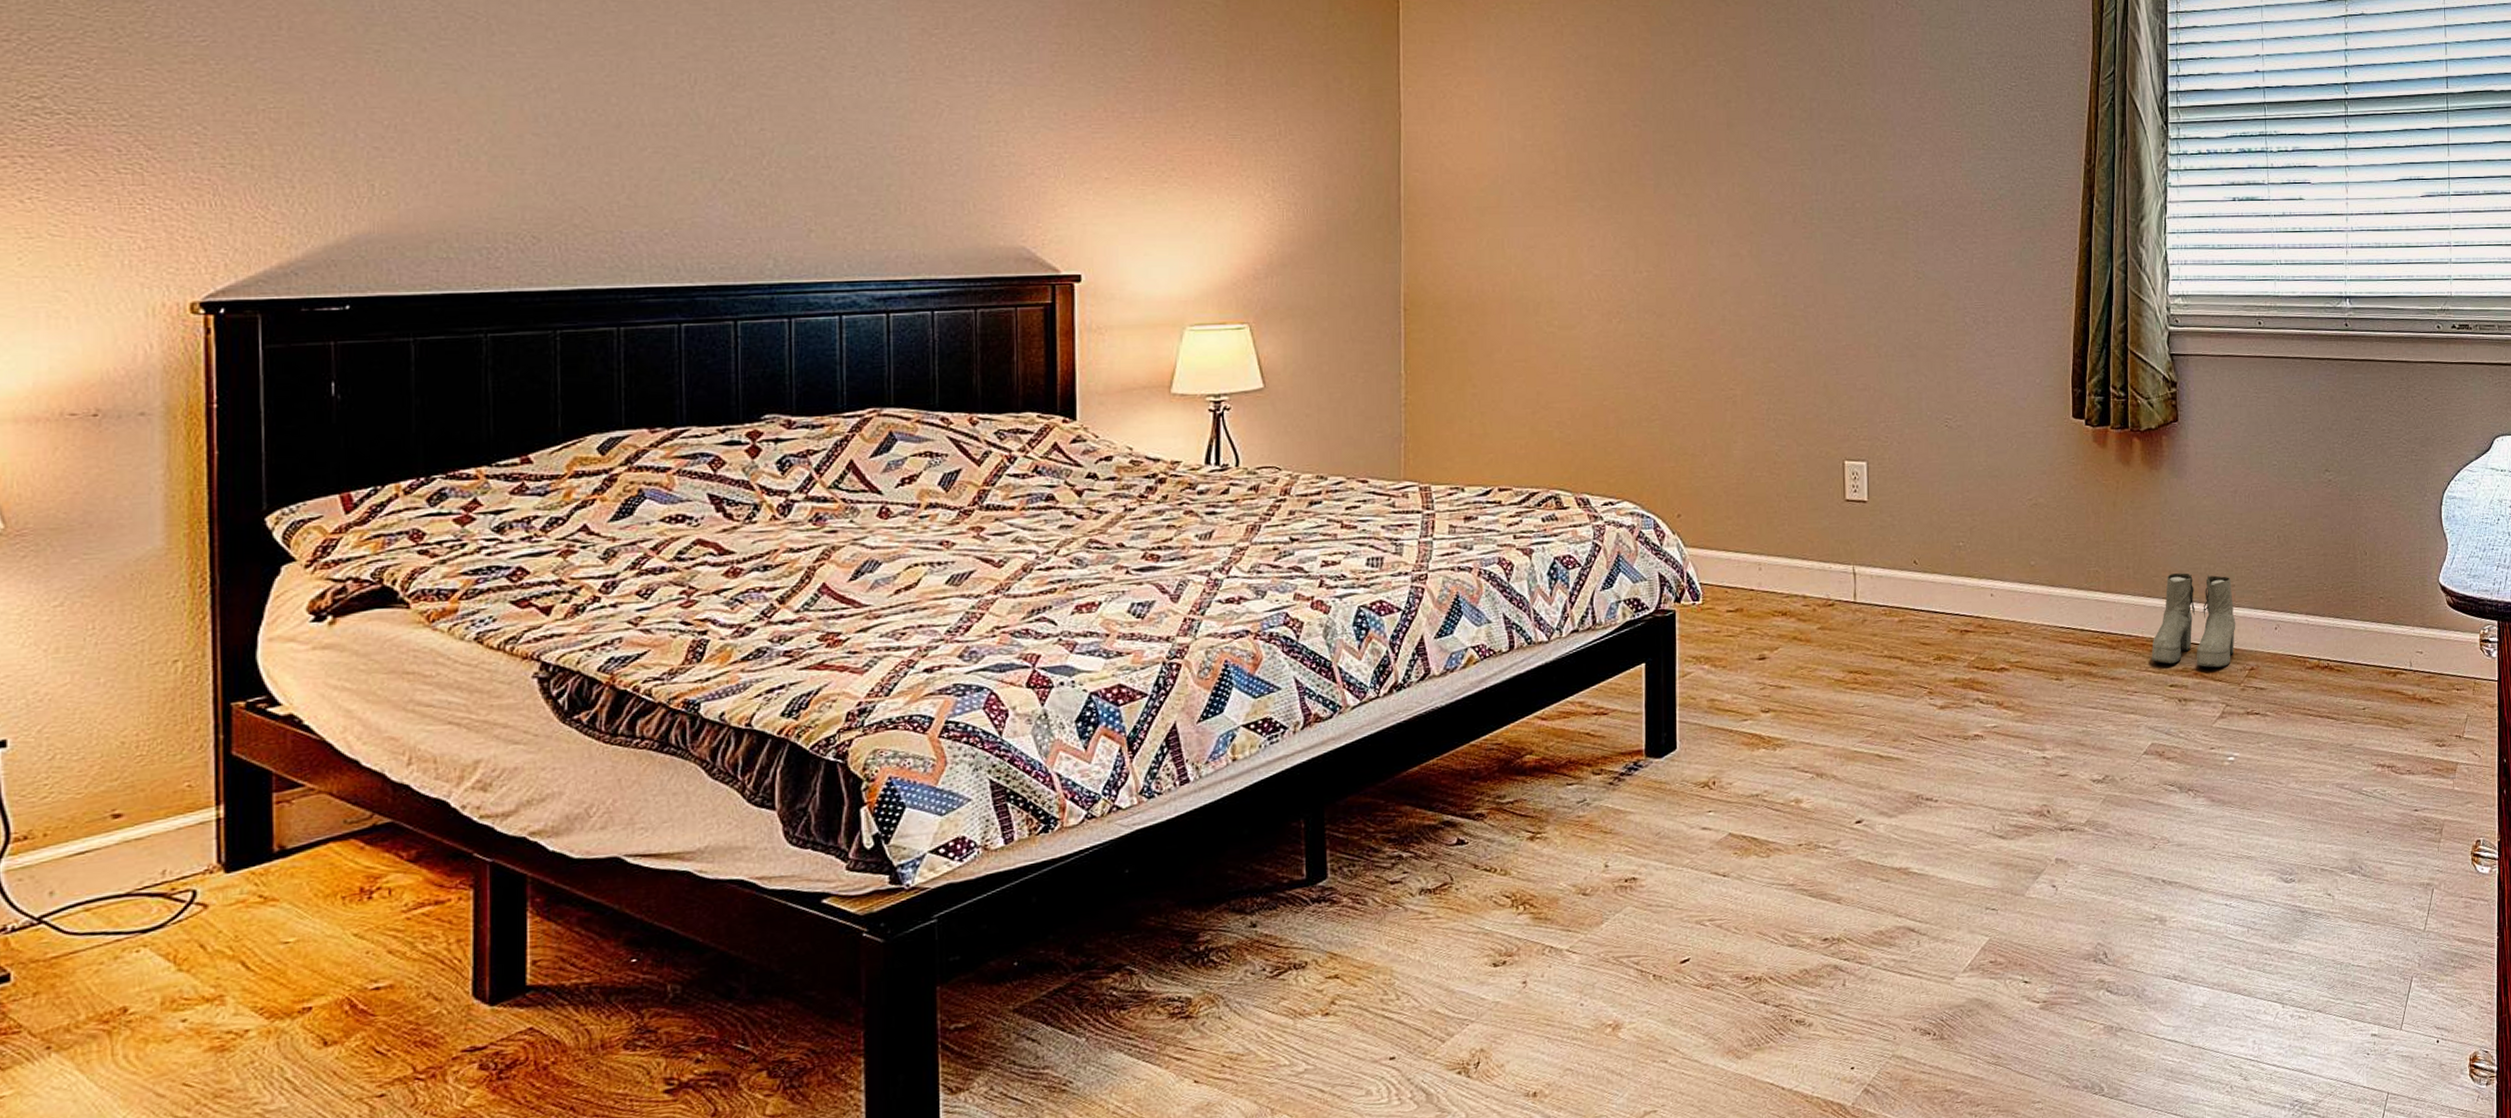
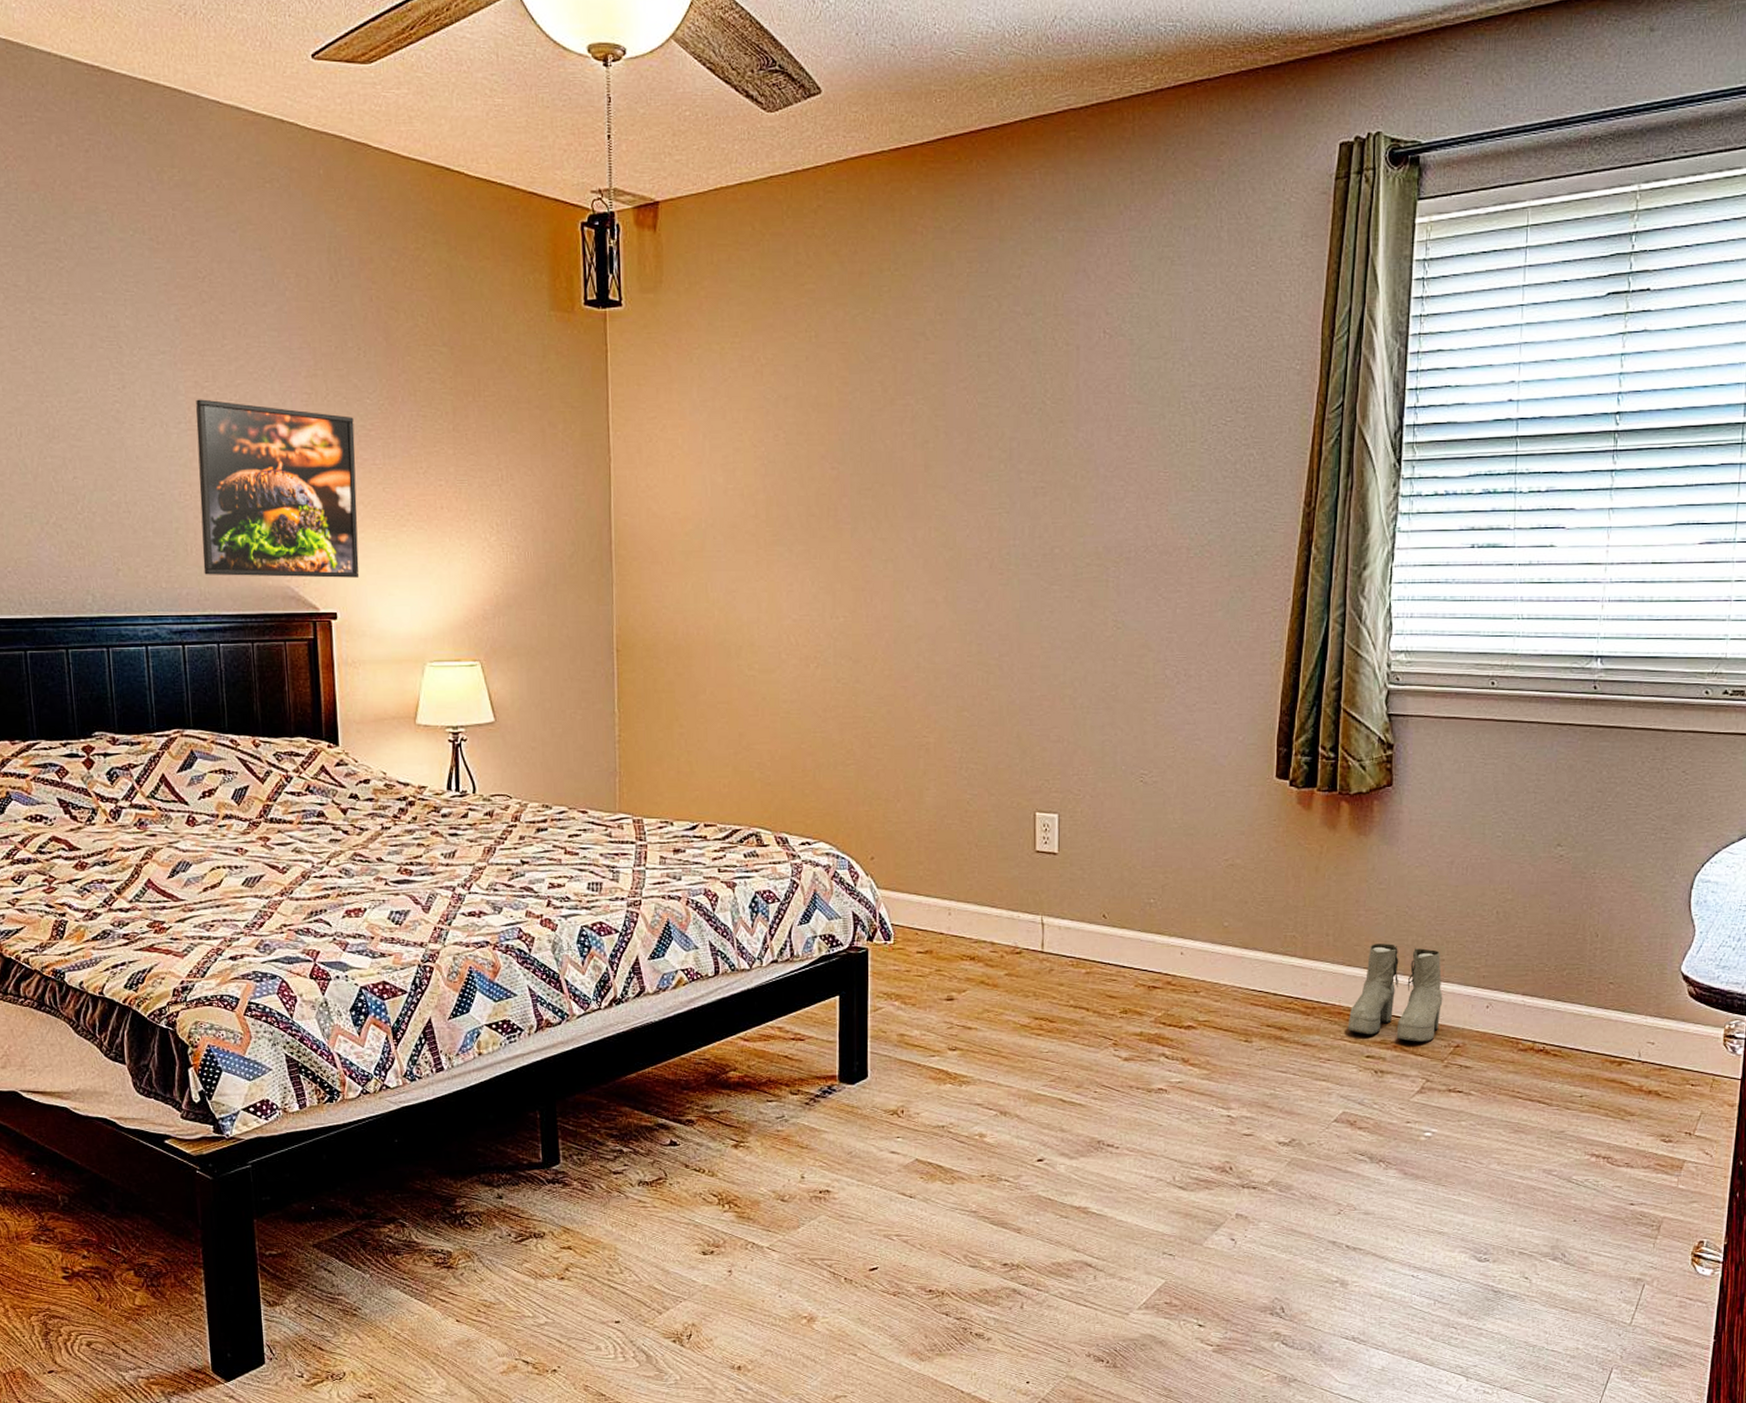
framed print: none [919,47,1112,238] -> present [196,399,360,578]

